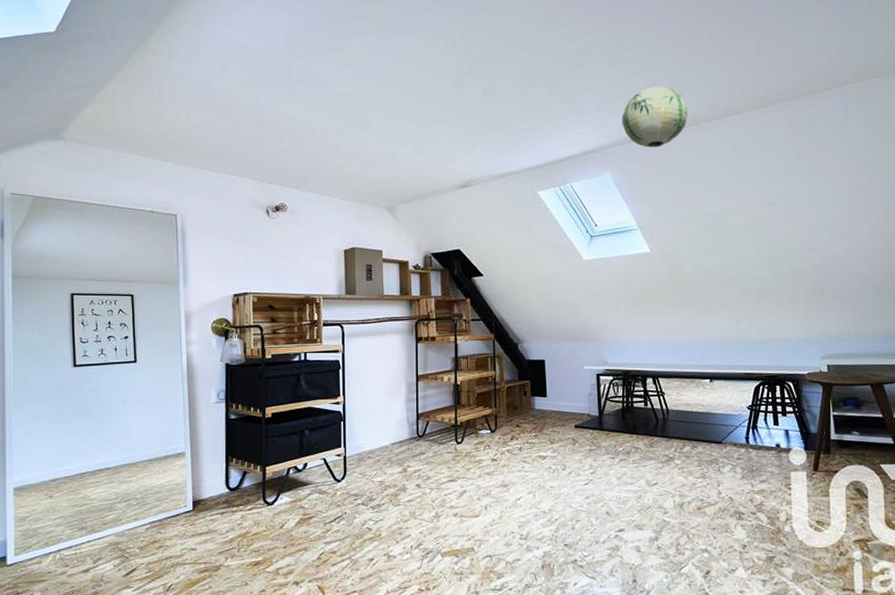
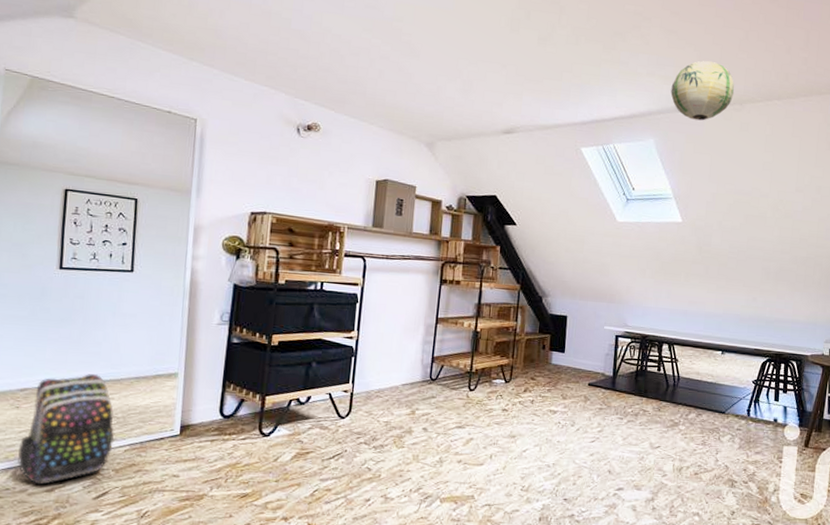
backpack: none [56,460,137,566] -> present [18,374,115,485]

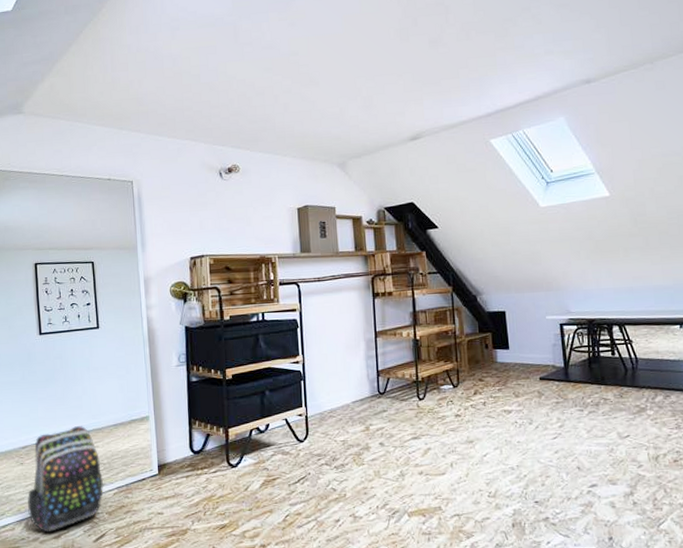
paper lantern: present [670,61,735,121] -> none [573,26,642,89]

